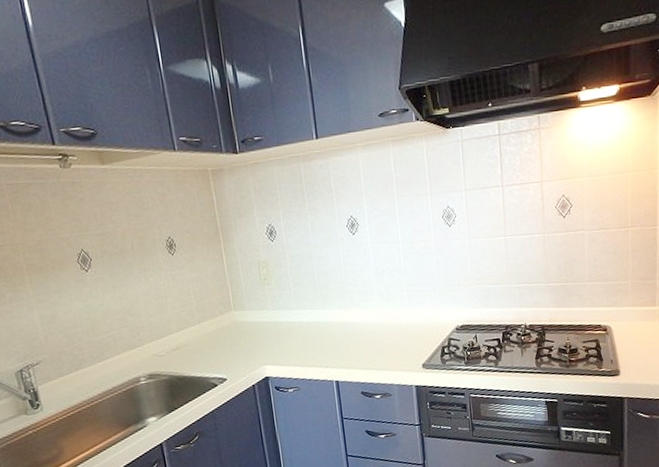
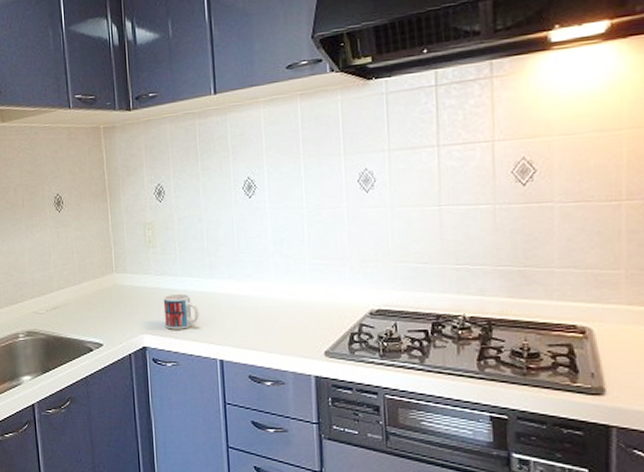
mug: none [281,325,315,359] -> present [163,293,199,330]

